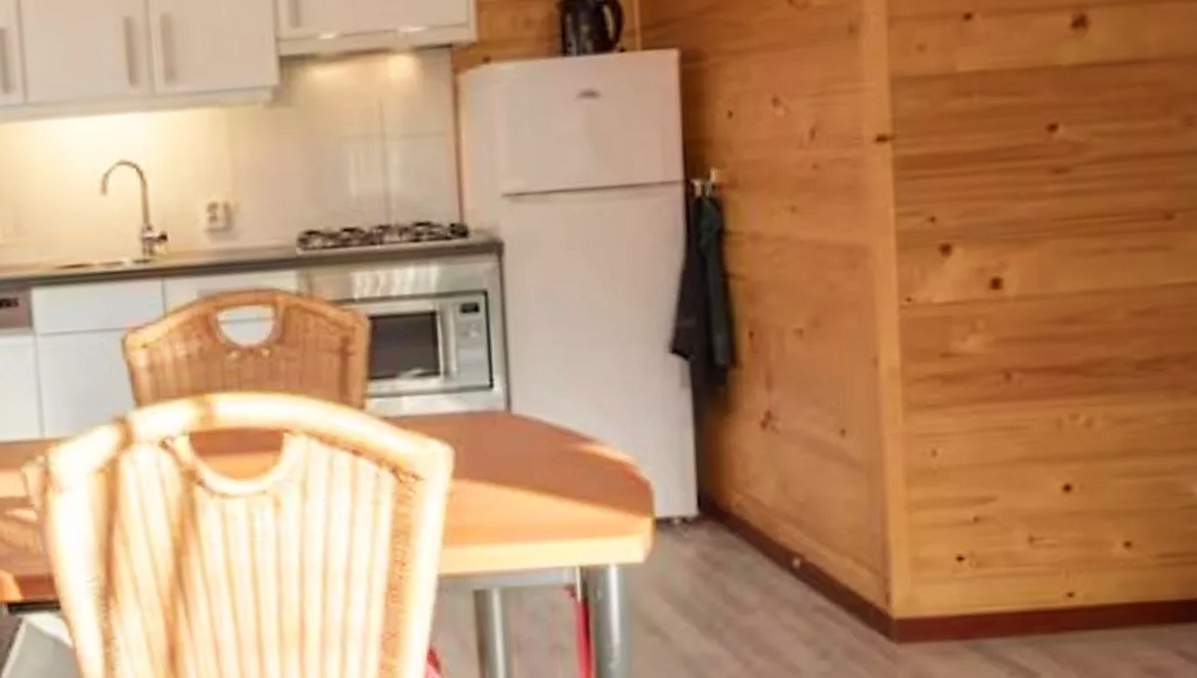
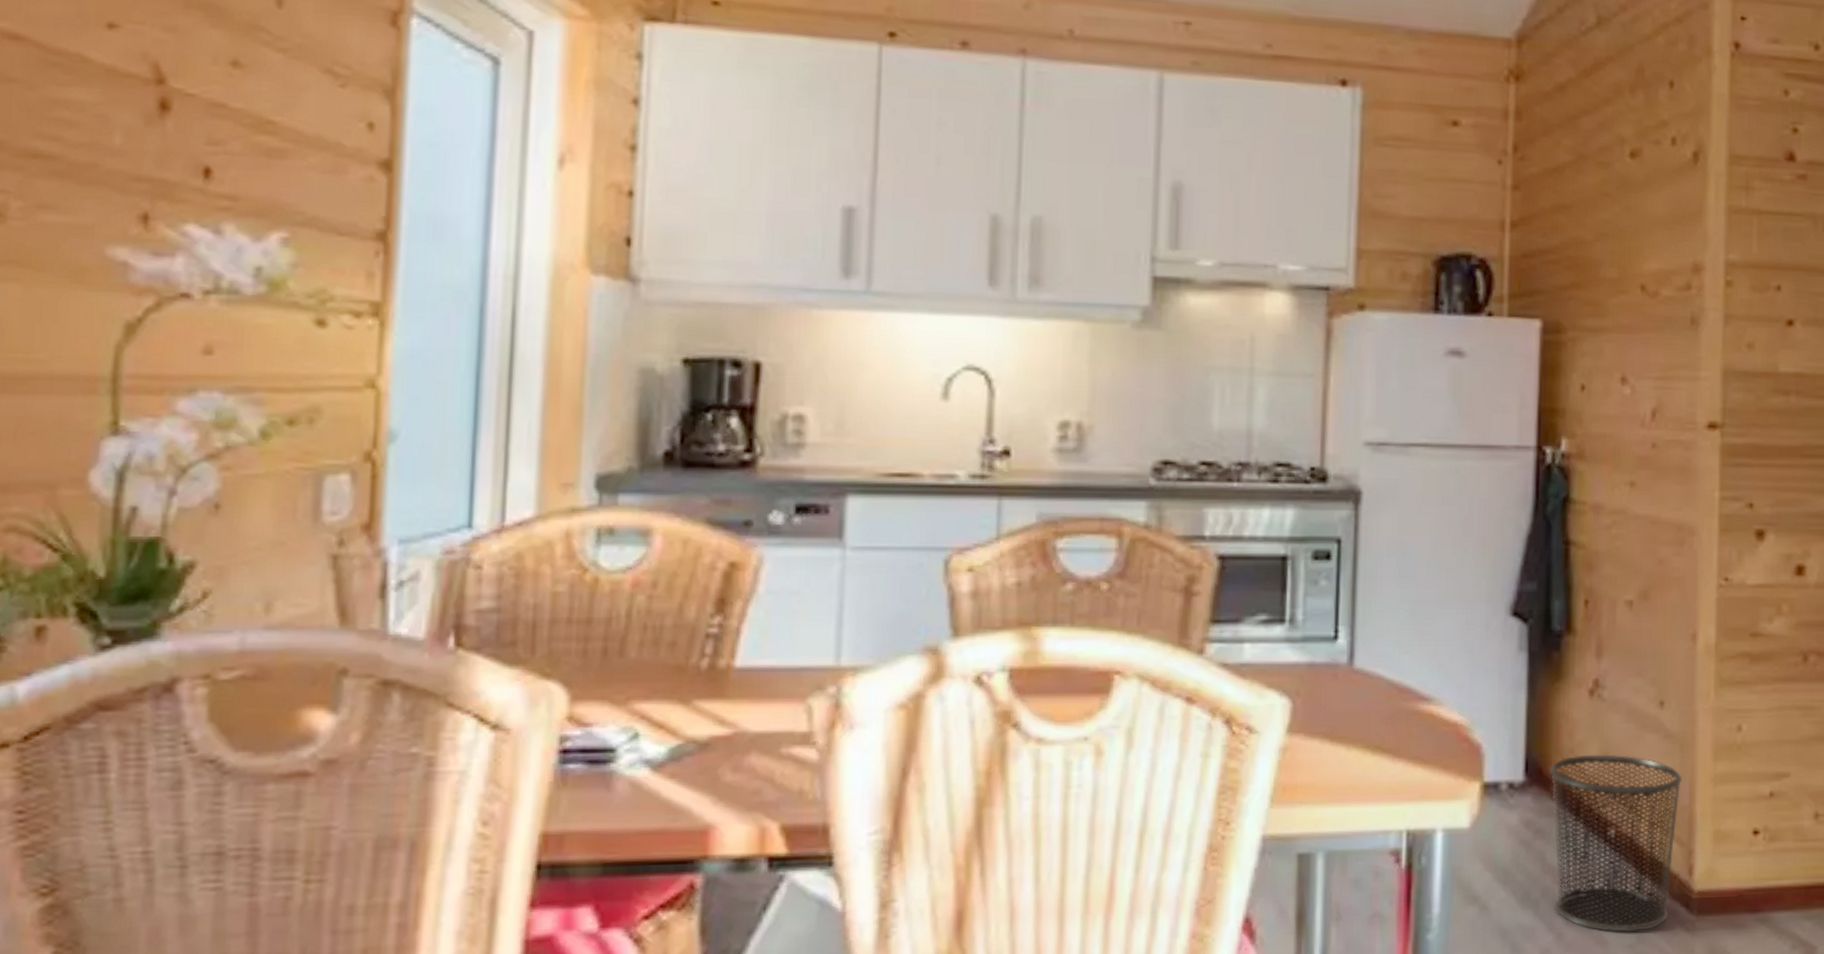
waste bin: none [724,485,872,661] -> present [1550,754,1683,933]

